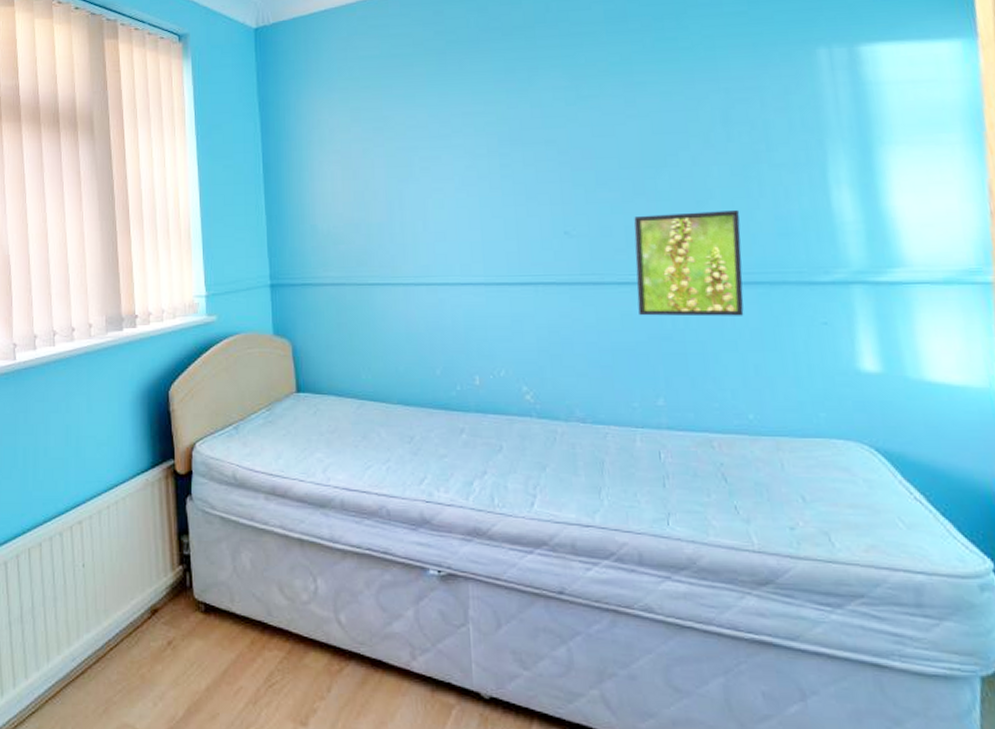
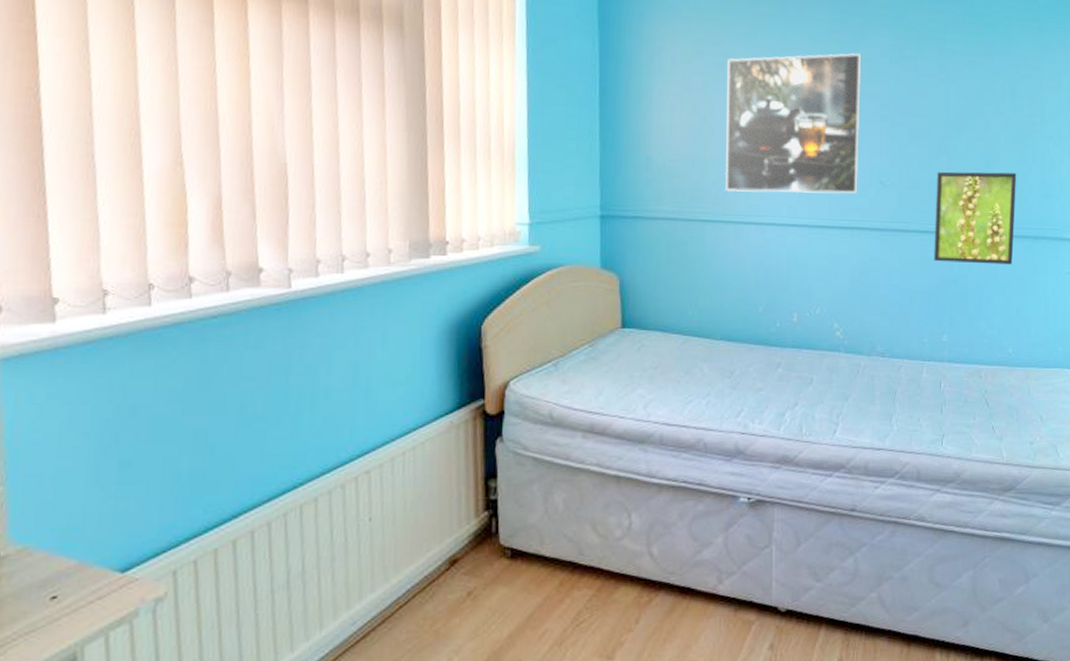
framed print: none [386,99,539,254] -> present [724,53,862,194]

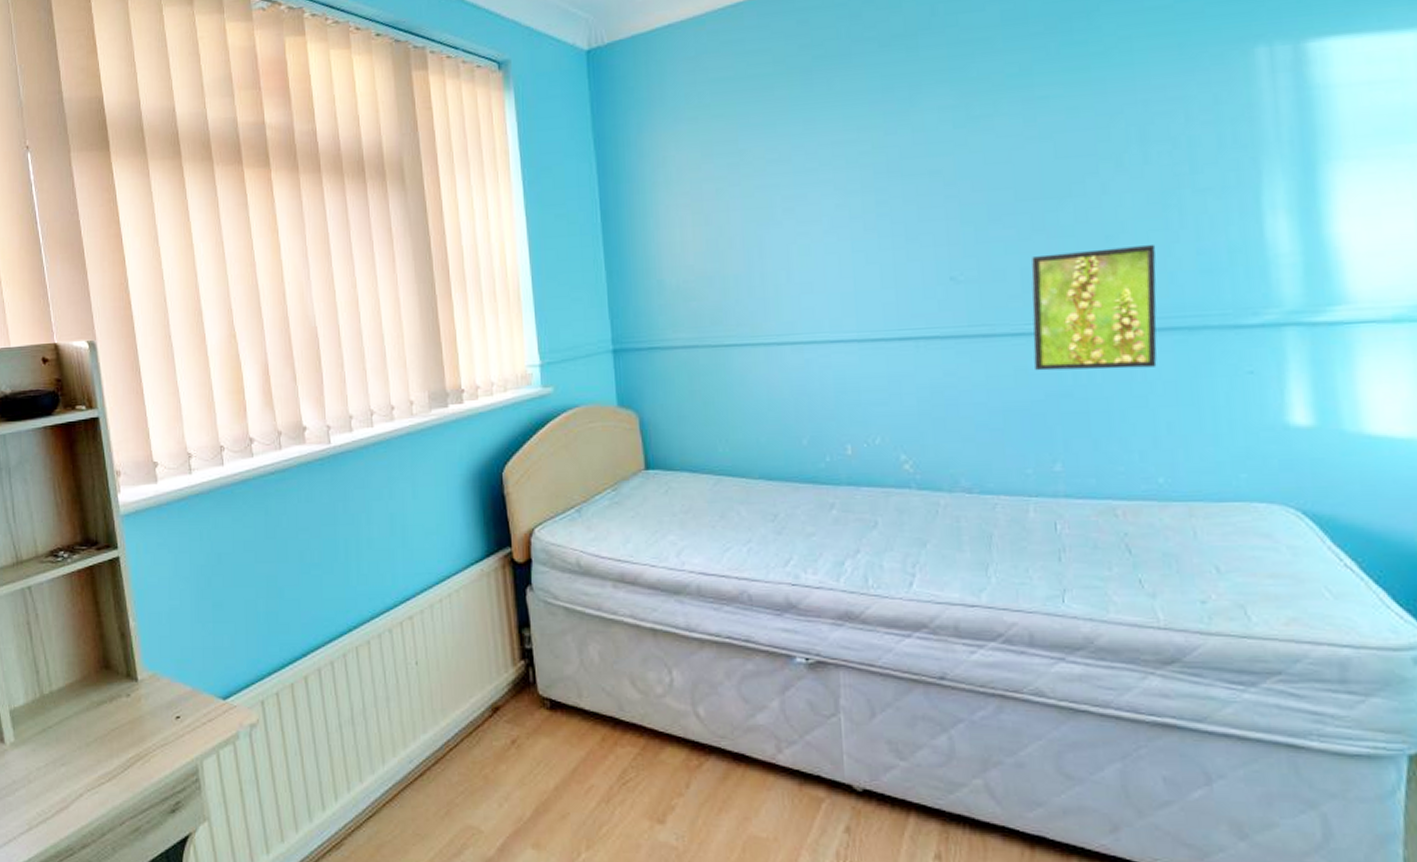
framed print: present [724,53,862,194] -> none [743,122,921,310]

